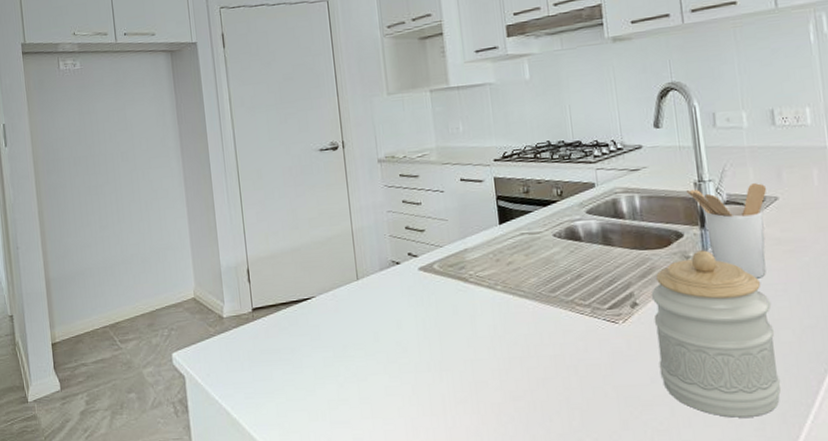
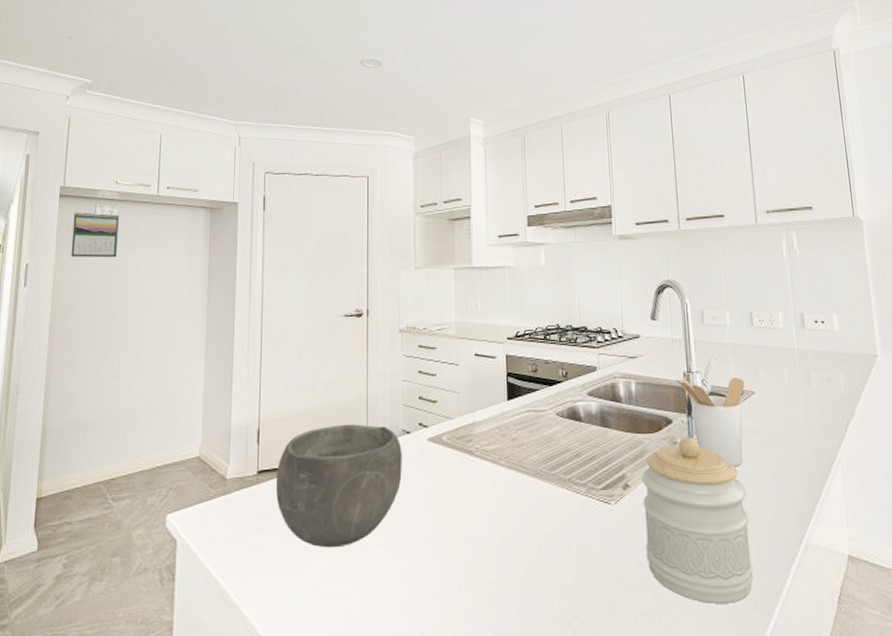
calendar: none [39,66,86,114] -> present [71,212,119,258]
bowl: none [270,258,396,378] -> present [276,424,402,548]

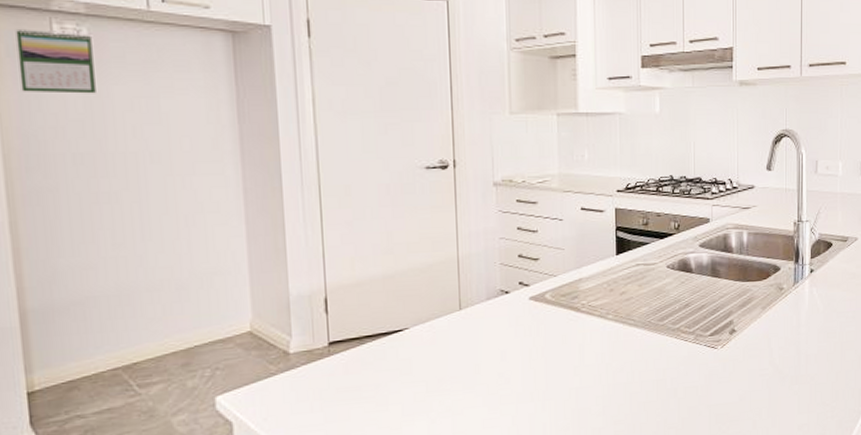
bowl: present [276,424,402,548] -> none [352,286,501,414]
jar: present [641,437,754,603] -> none [748,282,842,427]
utensil holder: present [676,377,745,467] -> none [786,225,850,307]

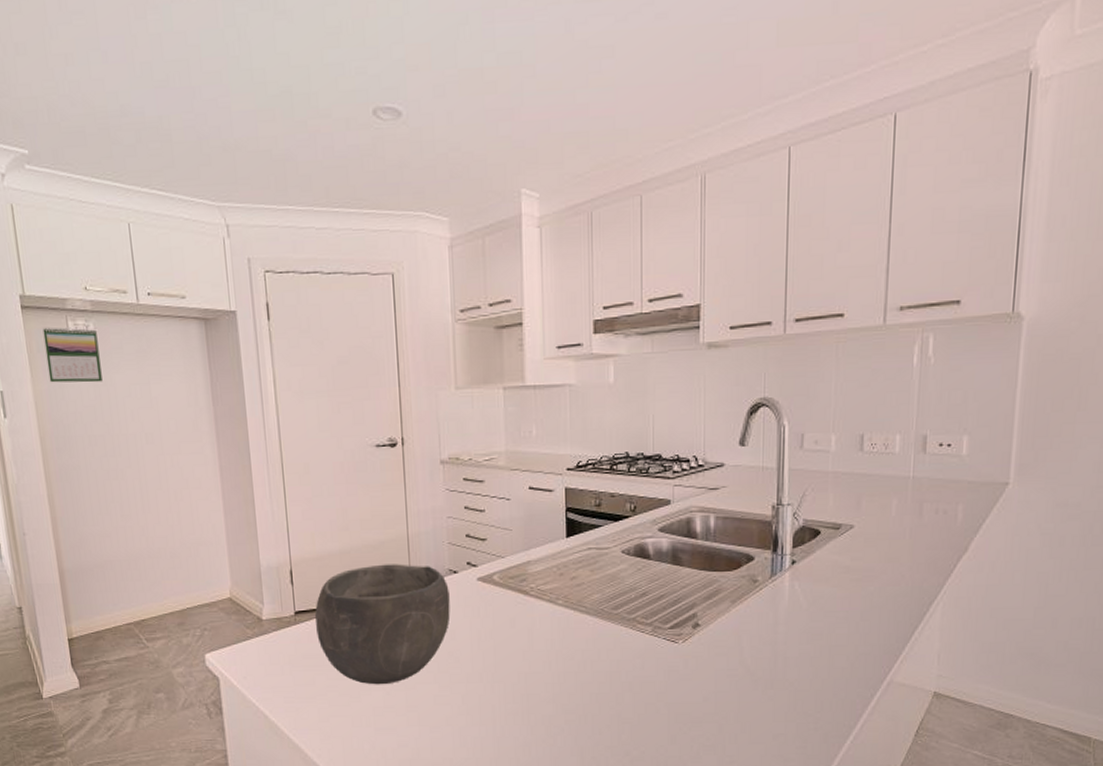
bowl: none [352,286,501,414] -> present [315,564,451,685]

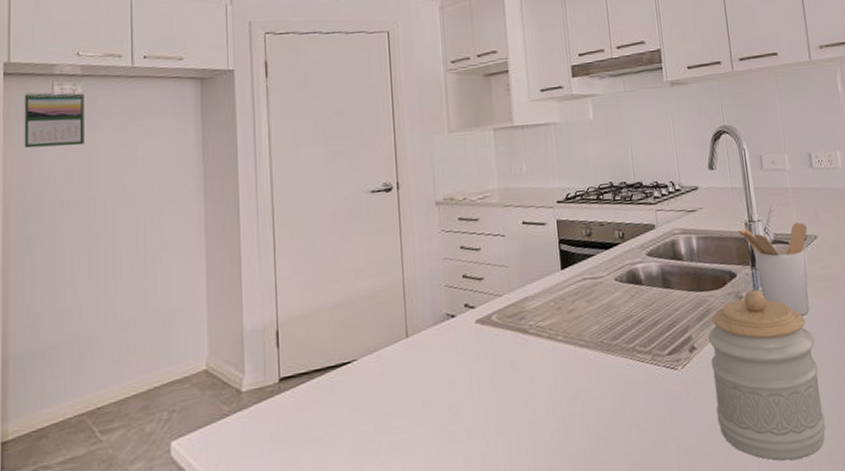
bowl: present [315,564,451,685] -> none [302,312,449,456]
jar: none [713,575,831,736] -> present [708,289,826,461]
utensil holder: none [763,510,845,605] -> present [738,222,810,316]

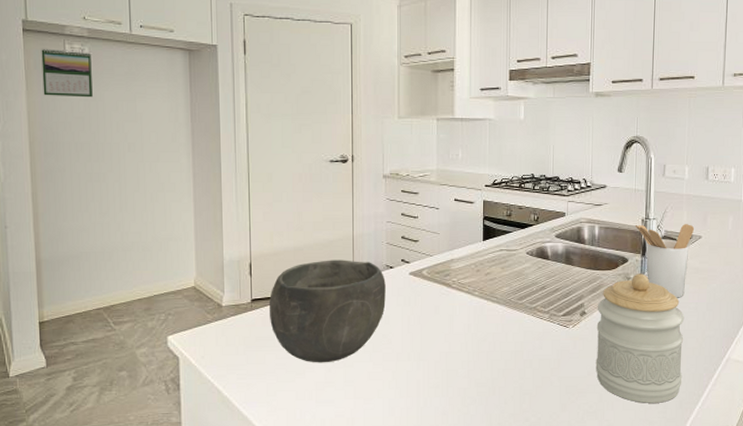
bowl: none [302,312,449,456] -> present [269,260,386,363]

